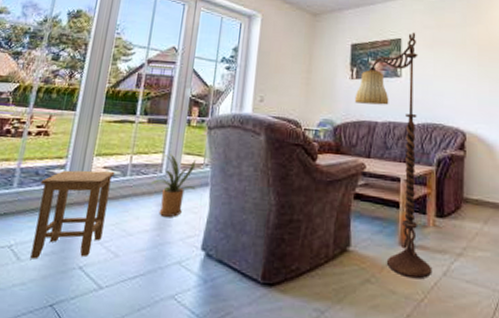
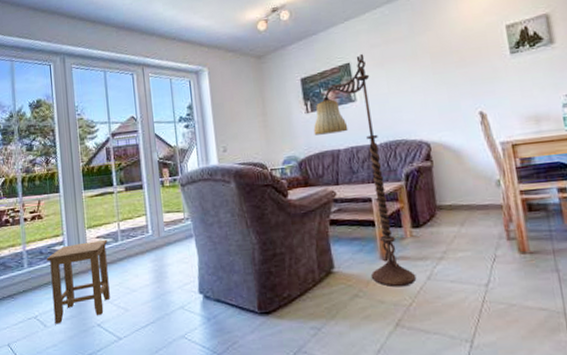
house plant: present [151,154,197,217] -> none [141,215,182,270]

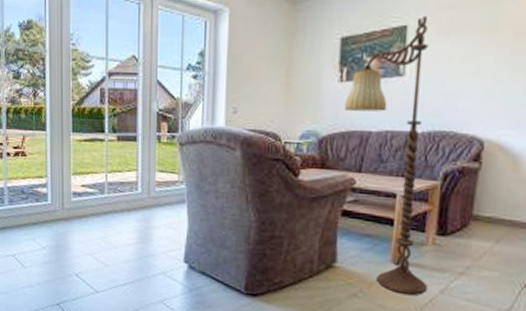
stool: present [46,239,110,325] -> none [28,188,93,267]

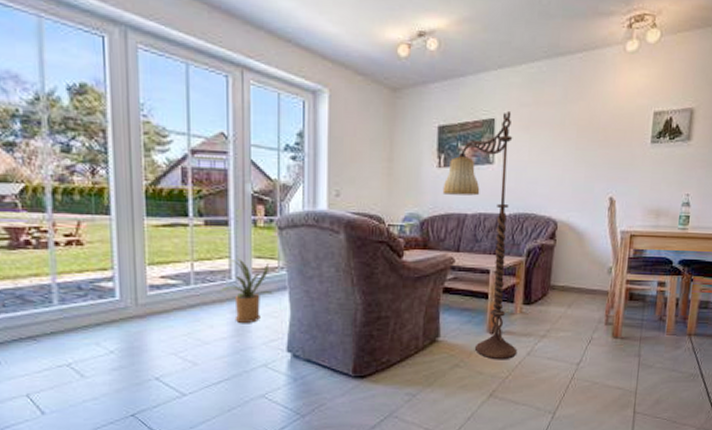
house plant: none [129,171,173,232] -> present [221,258,273,323]

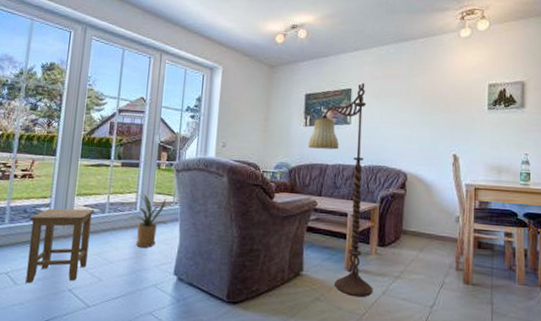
stool: none [87,280,176,375] -> present [25,208,95,284]

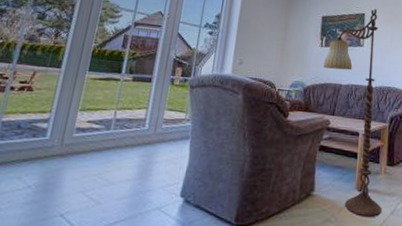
stool: present [25,208,95,284] -> none [10,124,99,208]
house plant: present [127,193,167,248] -> none [134,109,179,167]

